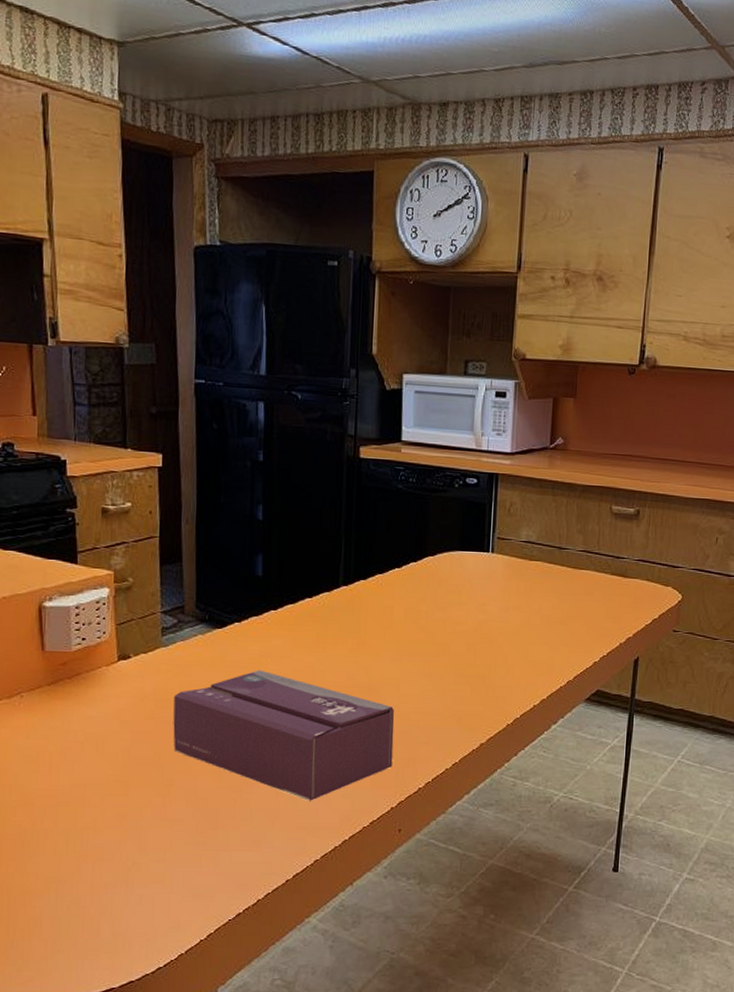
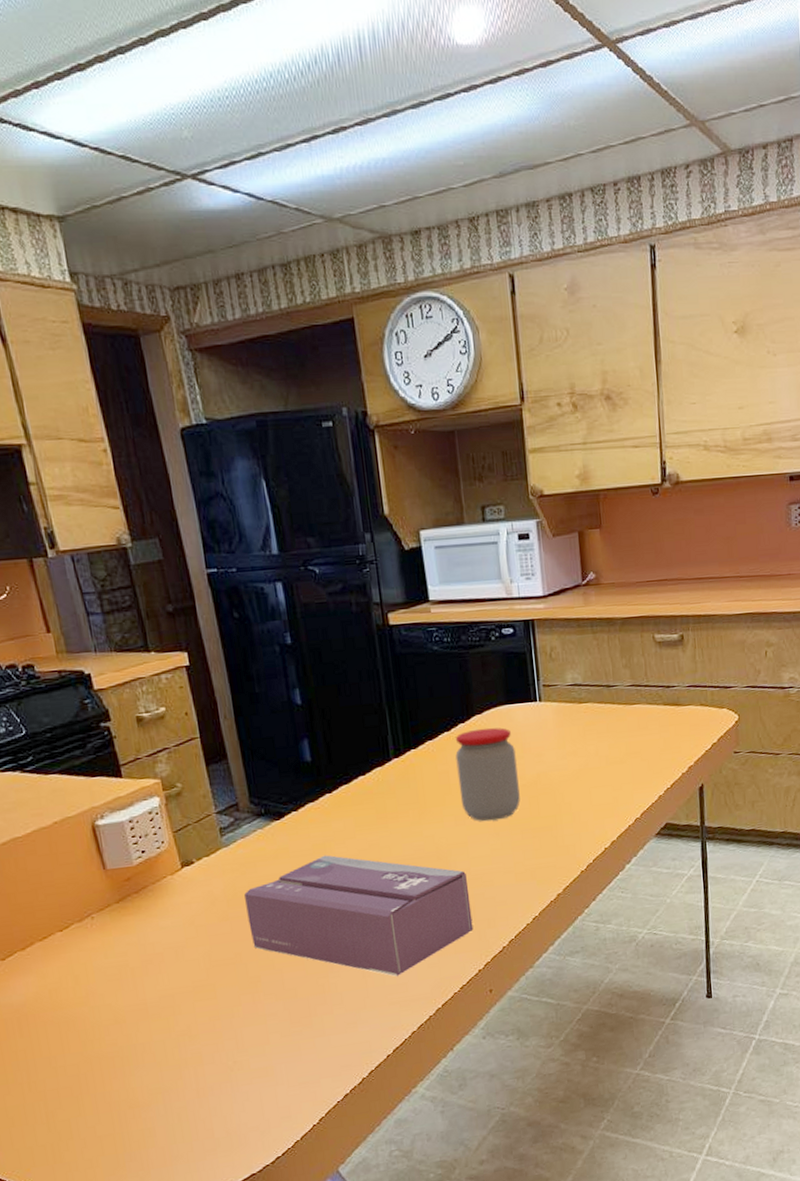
jar: none [400,569,461,662] -> present [455,727,520,822]

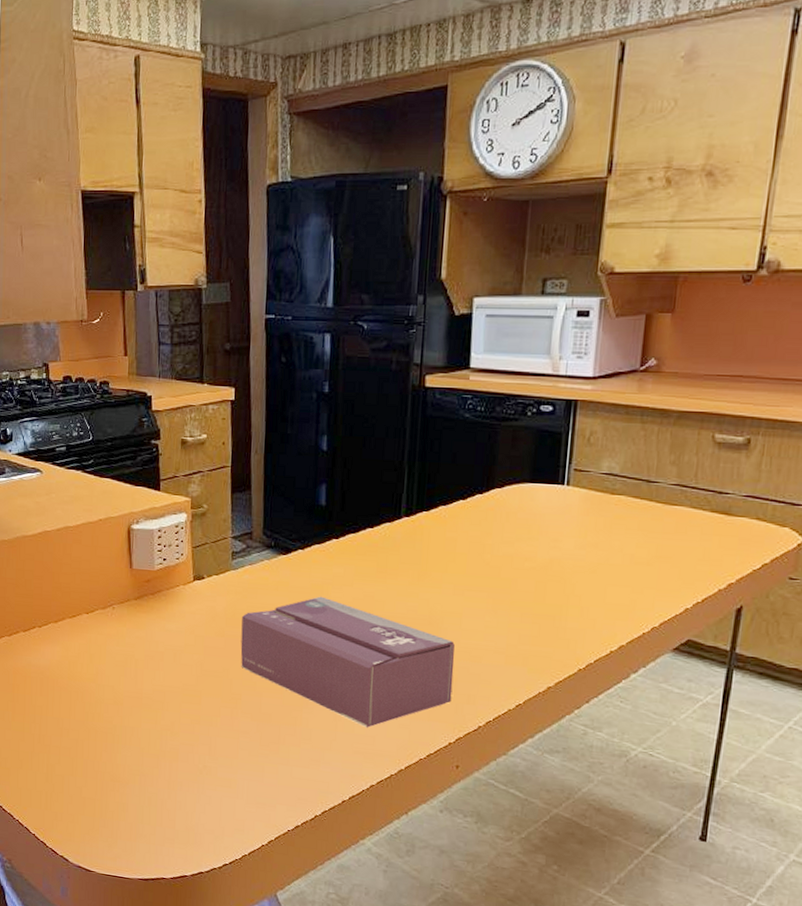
jar: present [455,727,520,822] -> none [463,502,531,598]

